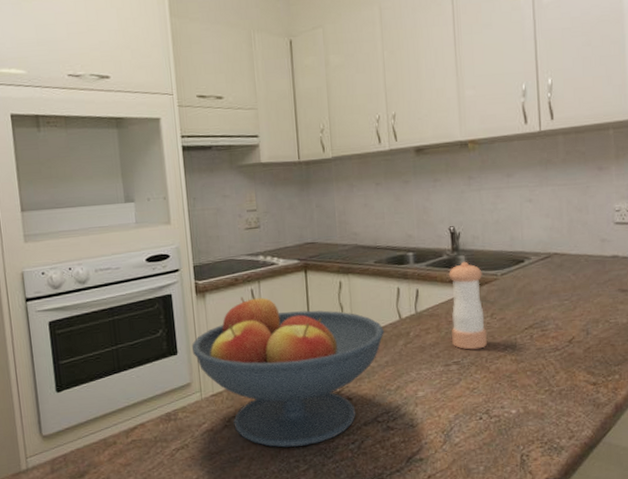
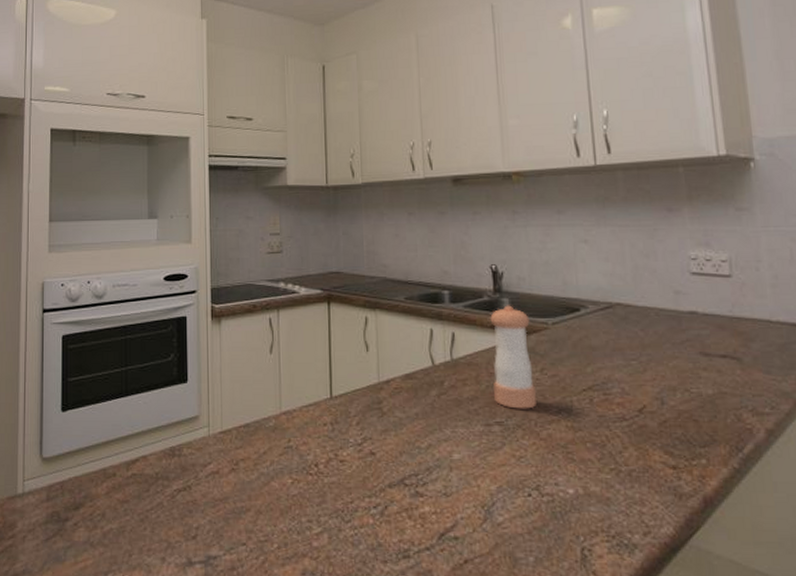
fruit bowl: present [191,297,385,448] -> none [202,325,415,503]

